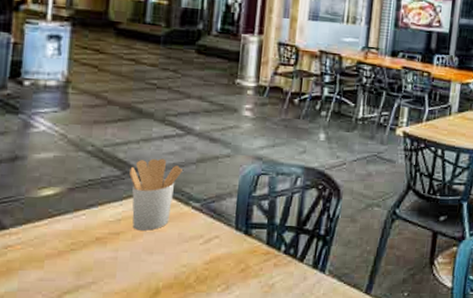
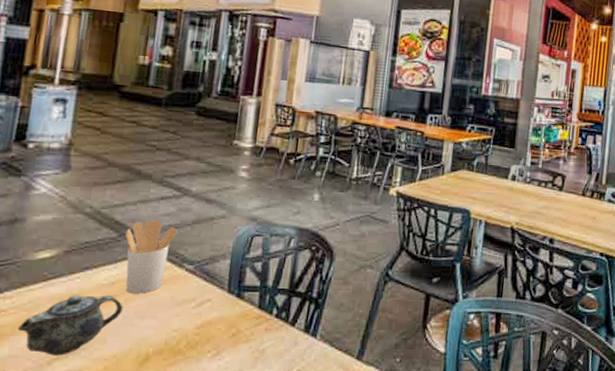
teapot: none [26,231,131,289] -> present [17,294,123,356]

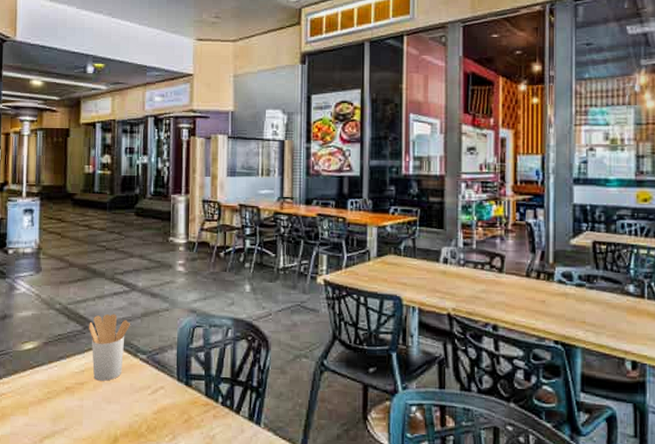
teapot: present [17,294,123,356] -> none [15,381,93,435]

